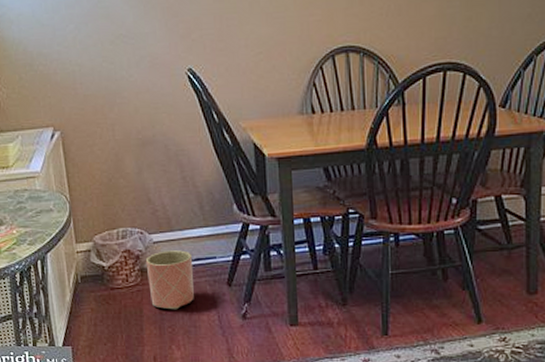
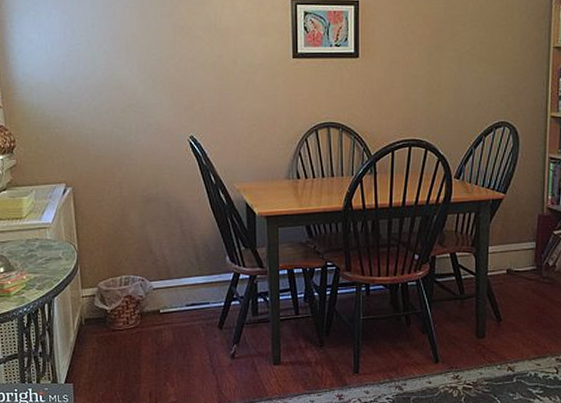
planter: present [145,250,194,310] -> none [145,296,189,350]

